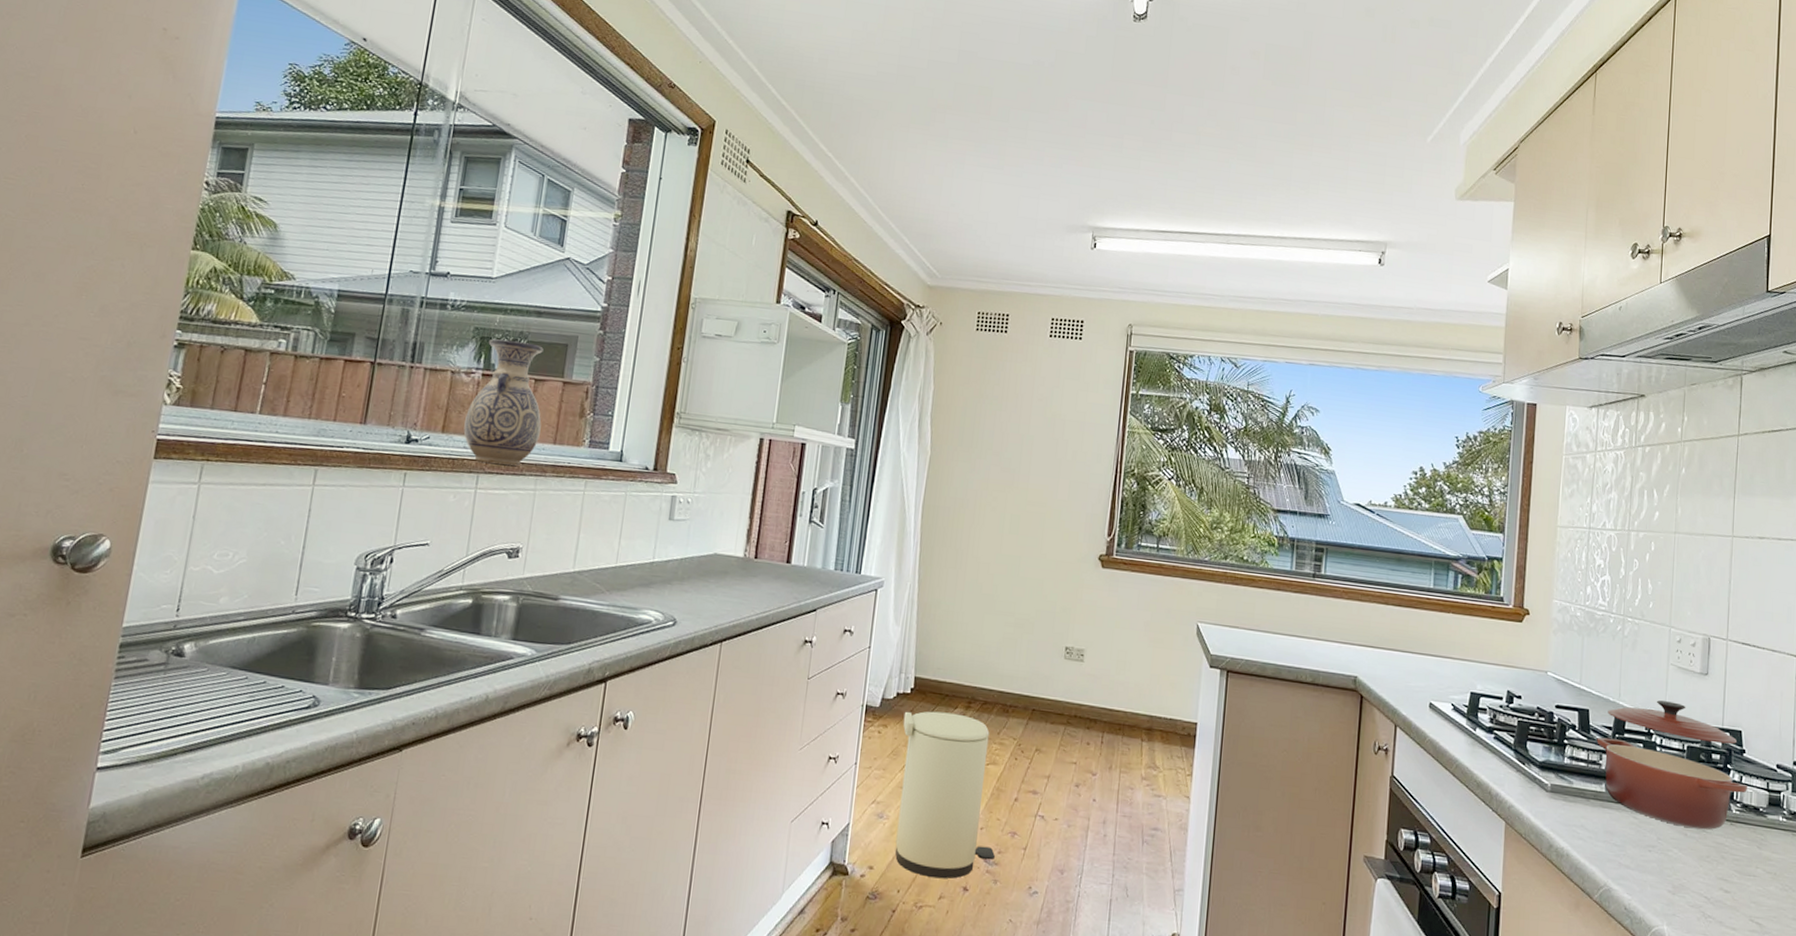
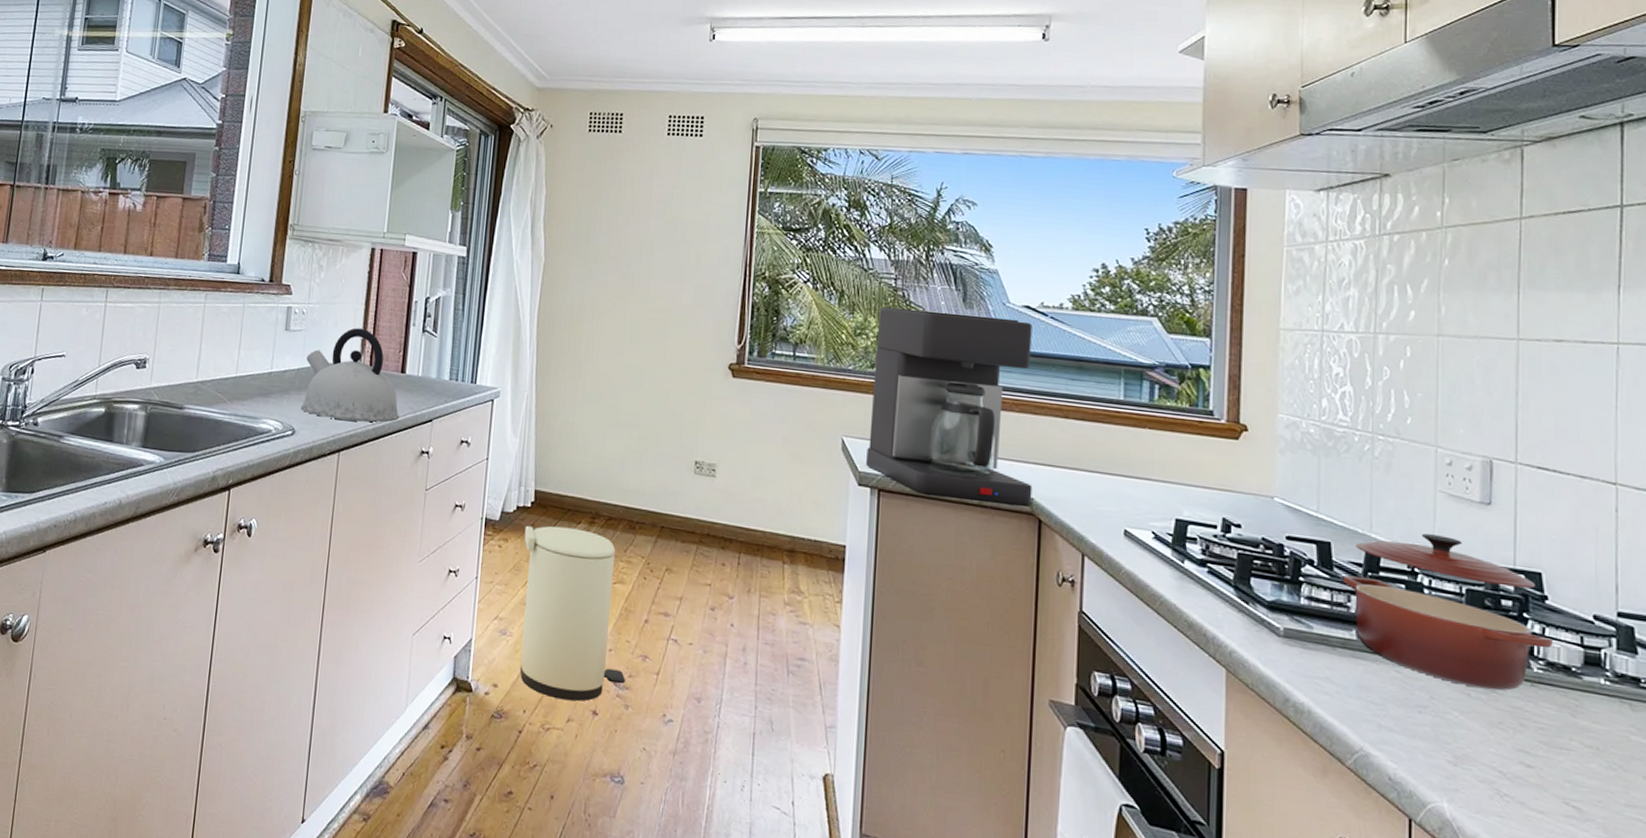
vase: present [463,339,543,466] -> none [93,159,164,280]
kettle: none [683,518,784,613] -> present [301,328,400,423]
coffee maker: none [1217,503,1362,685] -> present [866,306,1032,508]

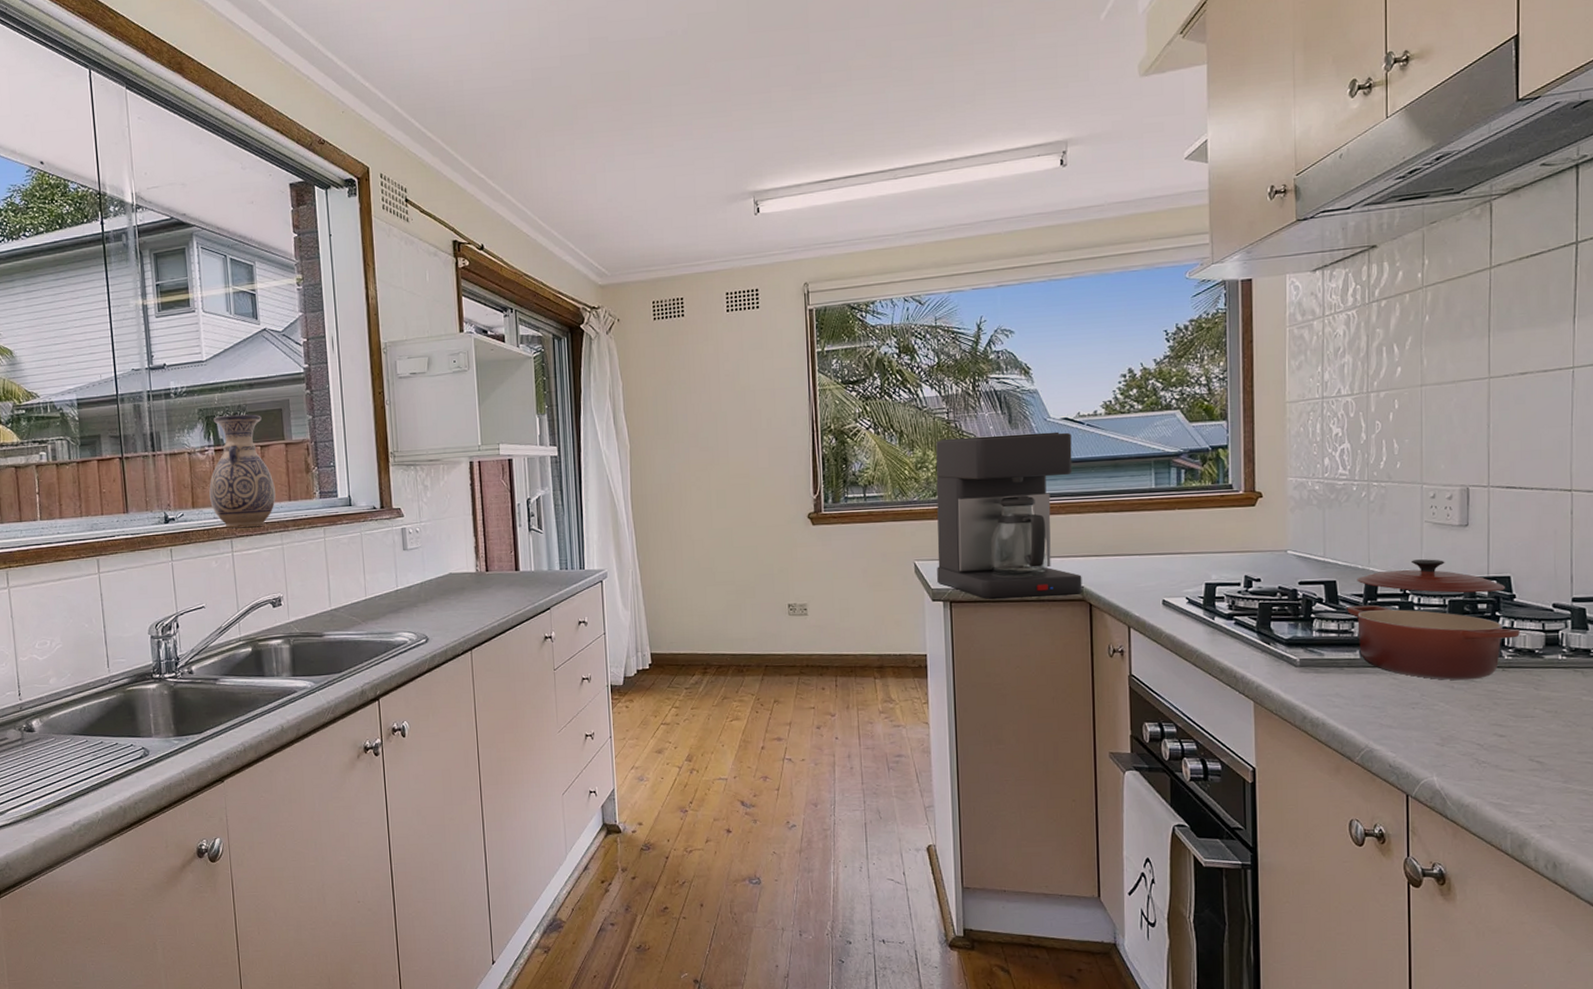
vase: none [93,159,164,280] -> present [209,414,276,528]
kettle: present [301,328,400,423] -> none [427,537,520,622]
pedal bin: present [519,525,625,701] -> none [646,680,751,825]

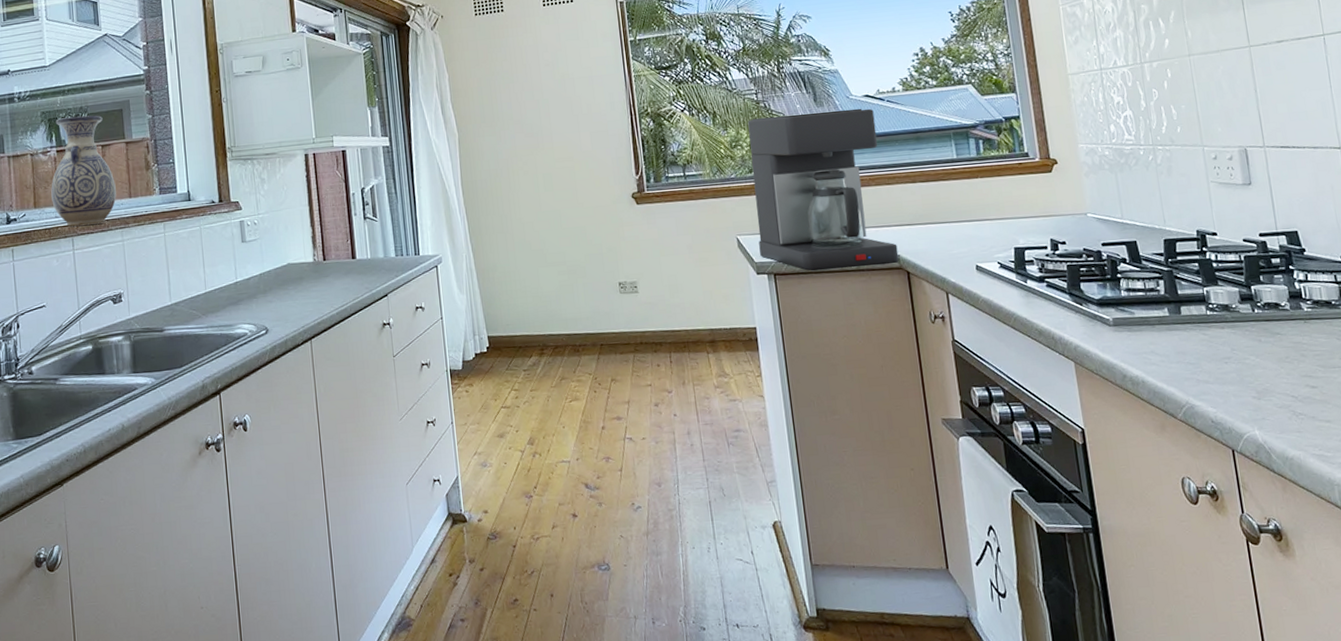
saucepan: present [1347,559,1520,681] -> none [1150,217,1315,334]

